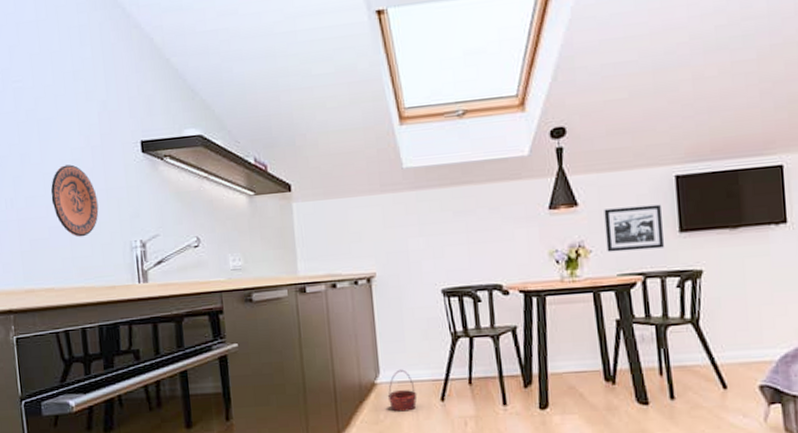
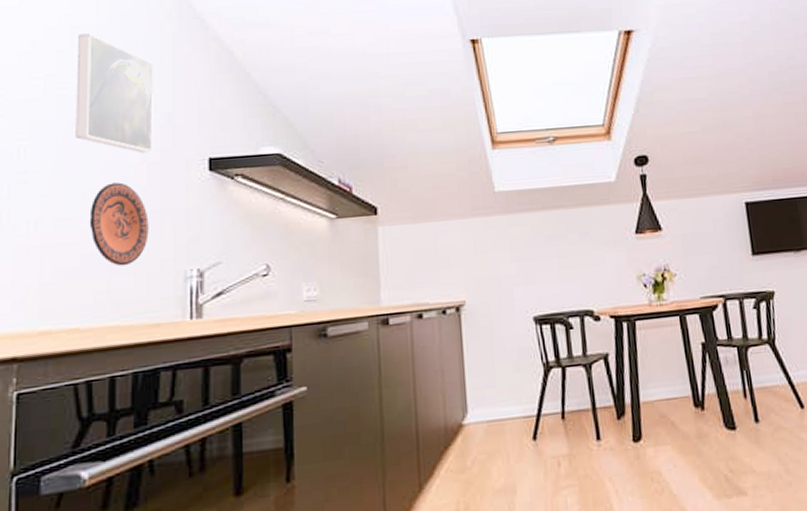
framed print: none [23,29,95,138] -> present [75,33,153,153]
basket: present [387,369,418,412] -> none [475,406,508,456]
picture frame: present [604,204,664,252] -> none [685,229,740,276]

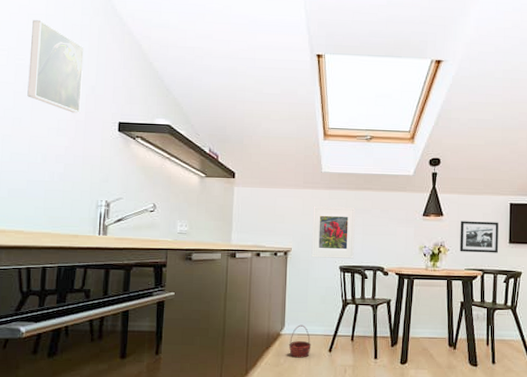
decorative plate: present [89,182,149,266] -> none [34,132,75,192]
basket: none [475,406,508,456] -> present [288,324,312,358]
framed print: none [488,234,551,310] -> present [311,206,355,259]
picture frame: none [685,229,740,276] -> present [460,221,498,253]

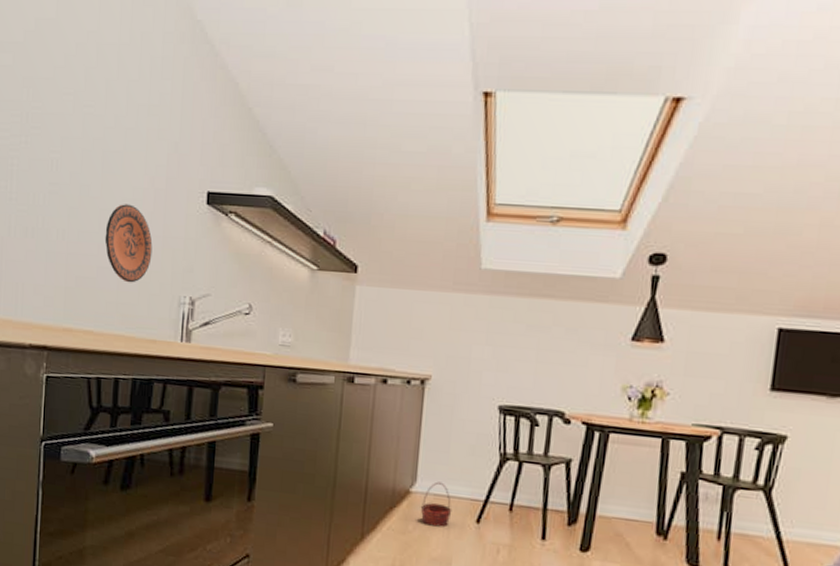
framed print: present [27,20,84,113] -> none [97,52,165,179]
decorative plate: none [34,132,75,192] -> present [104,204,153,283]
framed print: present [311,206,355,259] -> none [459,318,528,397]
picture frame: present [460,221,498,253] -> none [686,351,755,404]

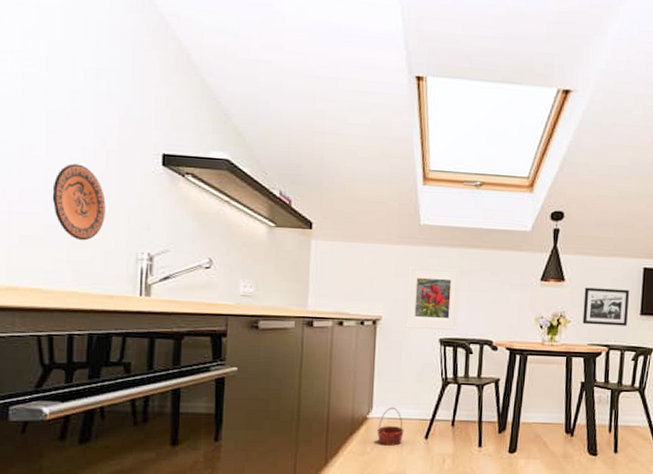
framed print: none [459,318,528,397] -> present [406,266,460,330]
picture frame: none [686,351,755,404] -> present [582,287,629,326]

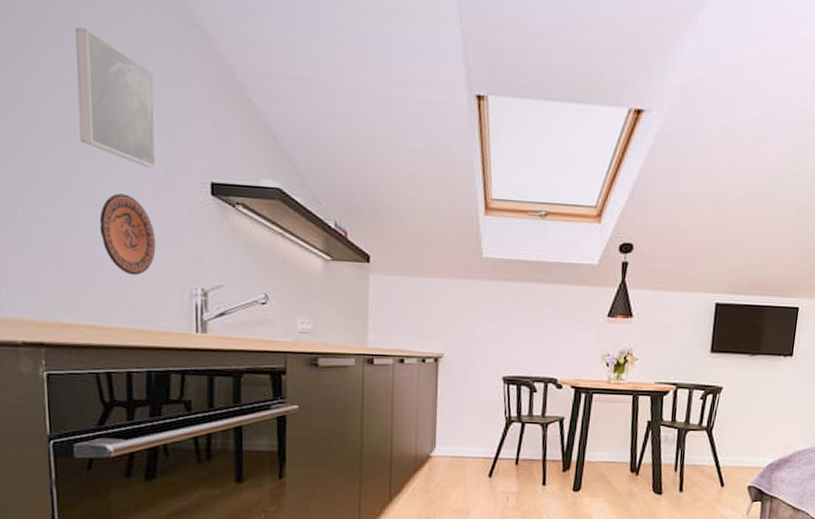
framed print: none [40,14,114,141] -> present [75,27,157,168]
basket: present [376,407,404,446] -> none [440,445,468,484]
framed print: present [406,266,460,330] -> none [468,301,524,368]
picture frame: present [582,287,629,326] -> none [650,324,700,364]

